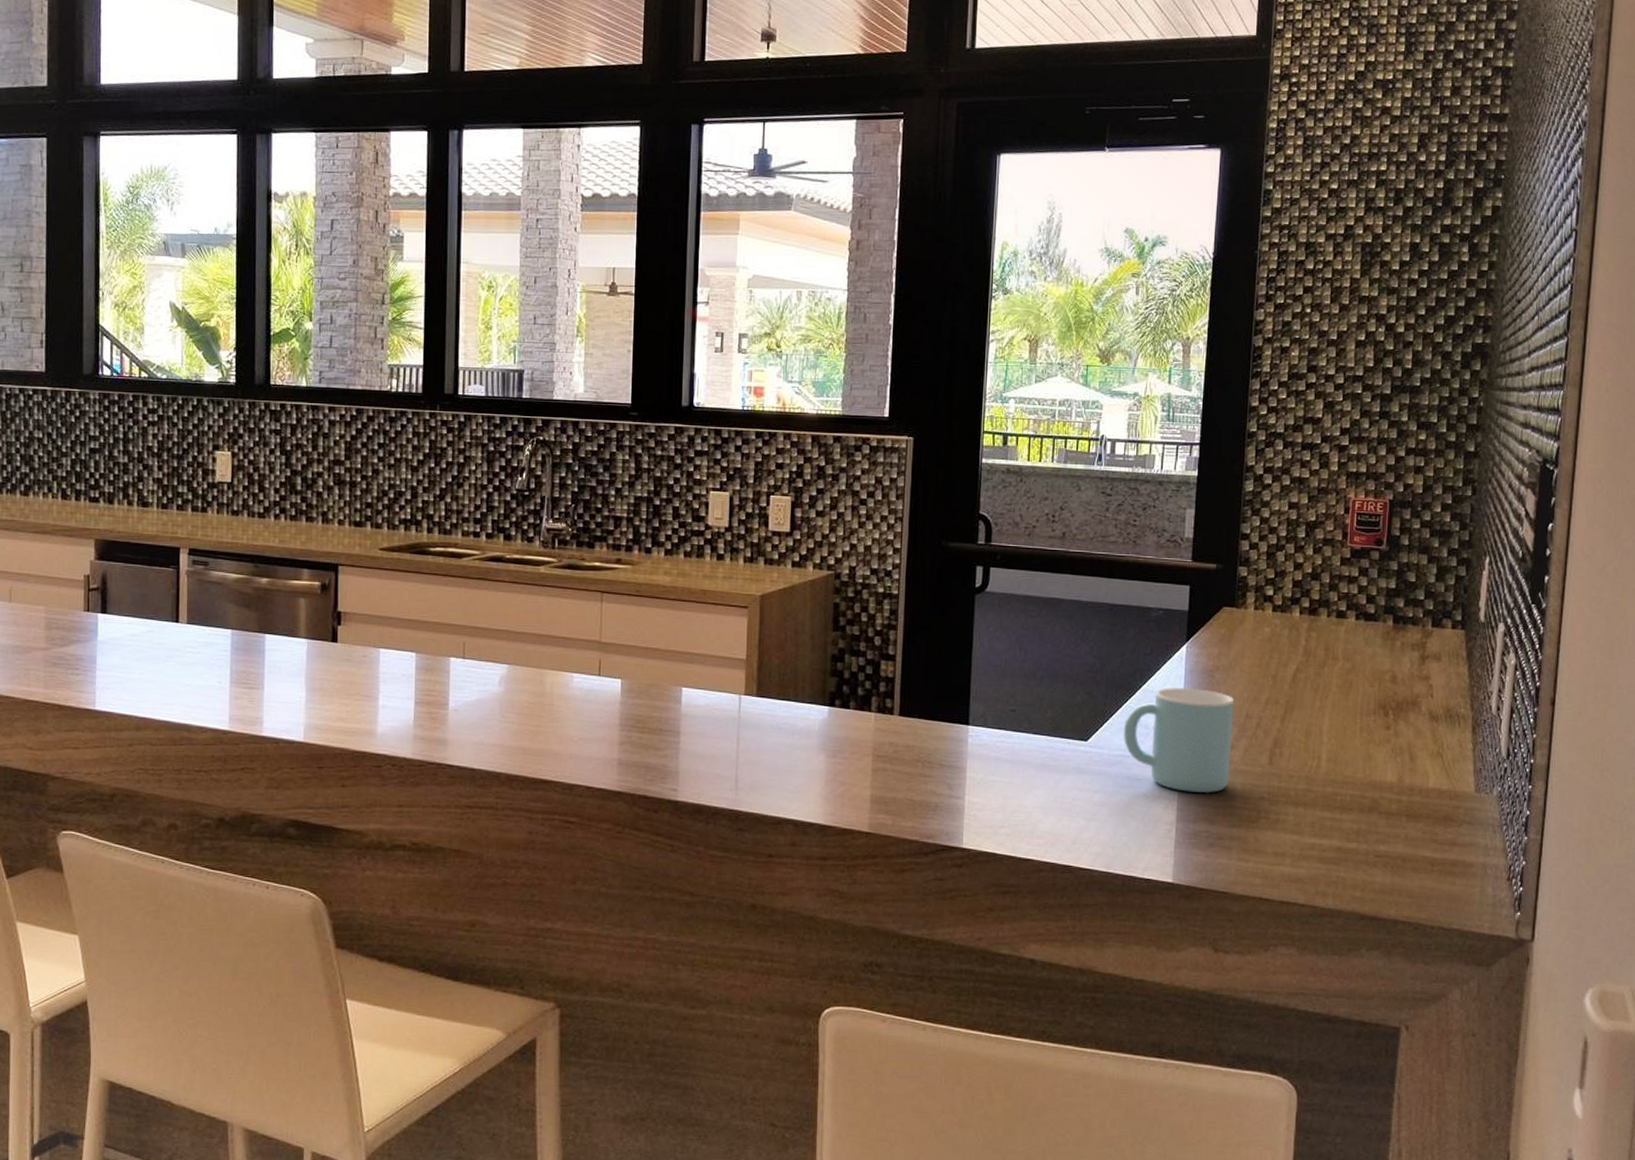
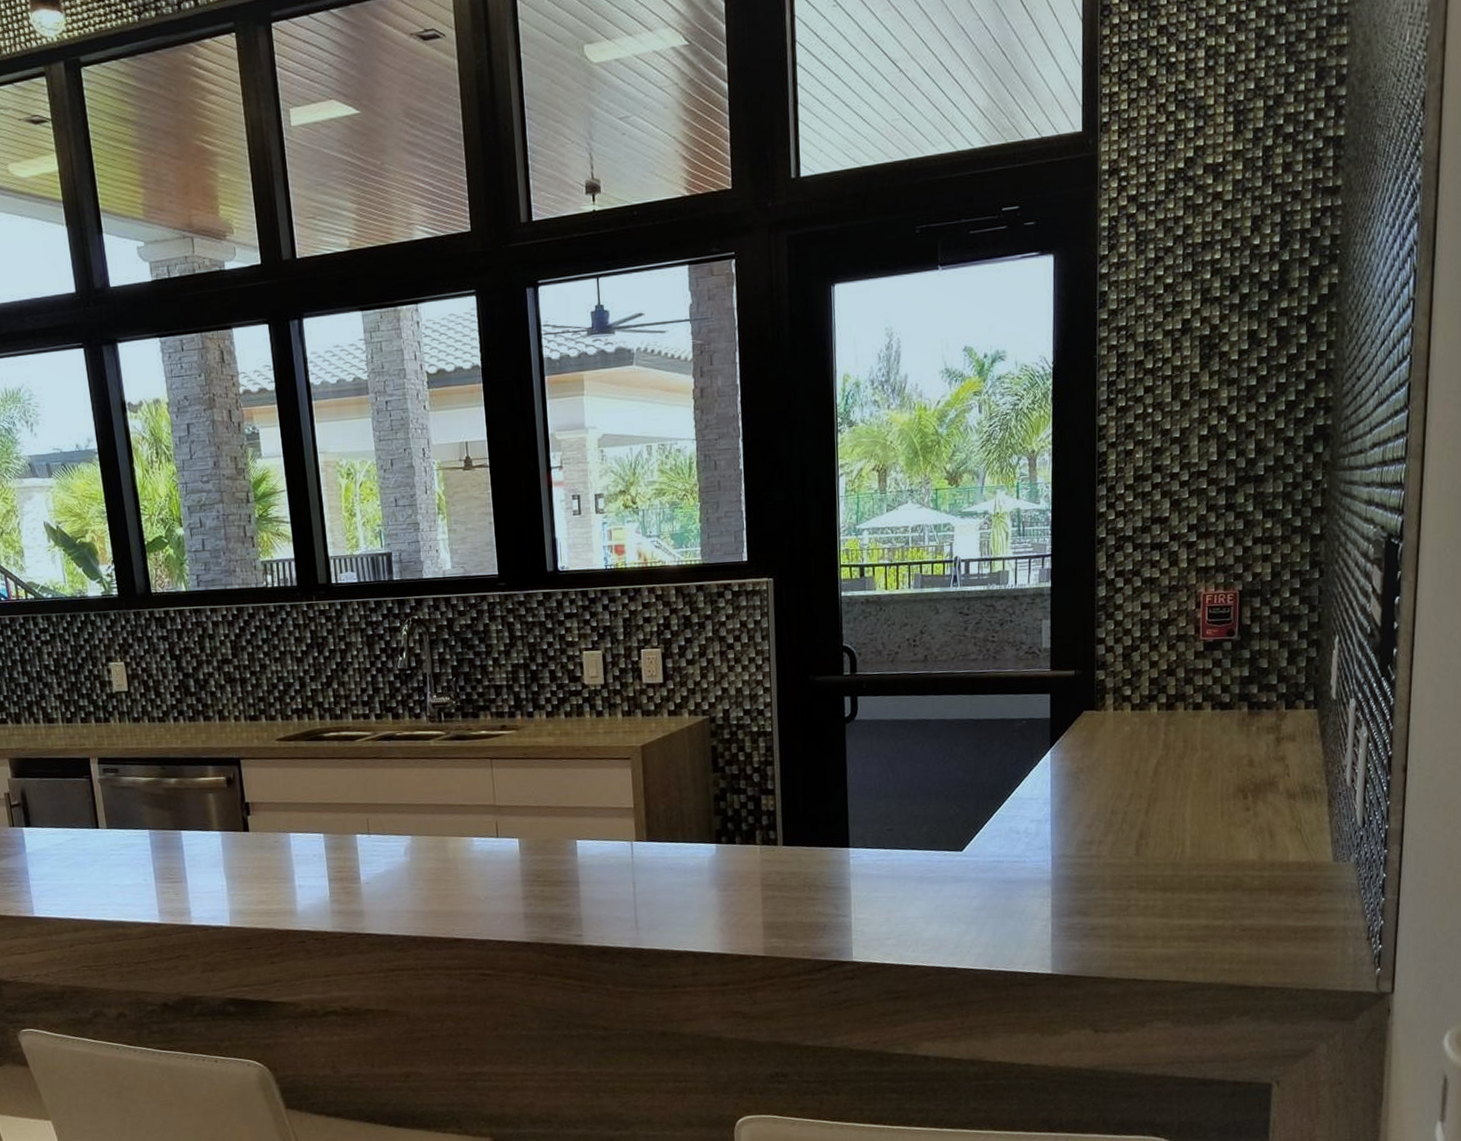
mug: present [1124,688,1235,794] -> none [996,791,1100,889]

